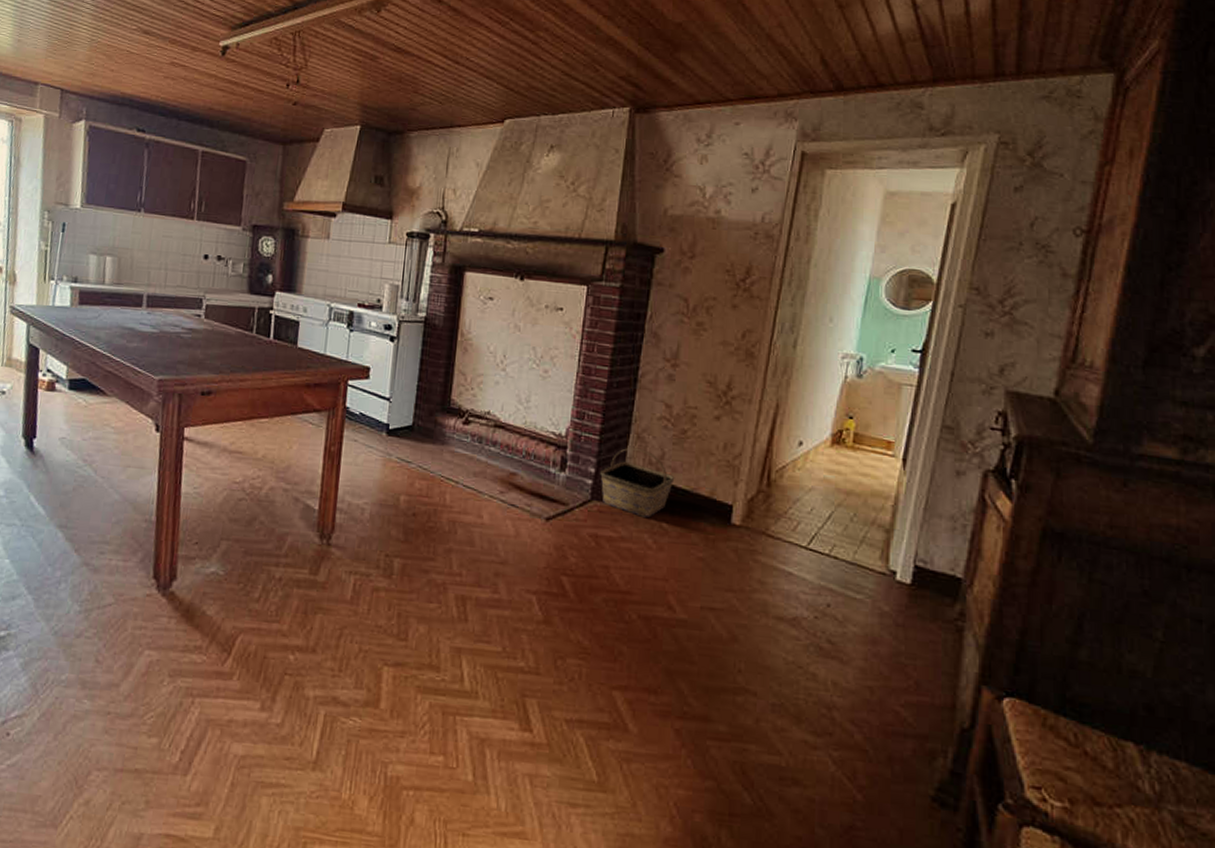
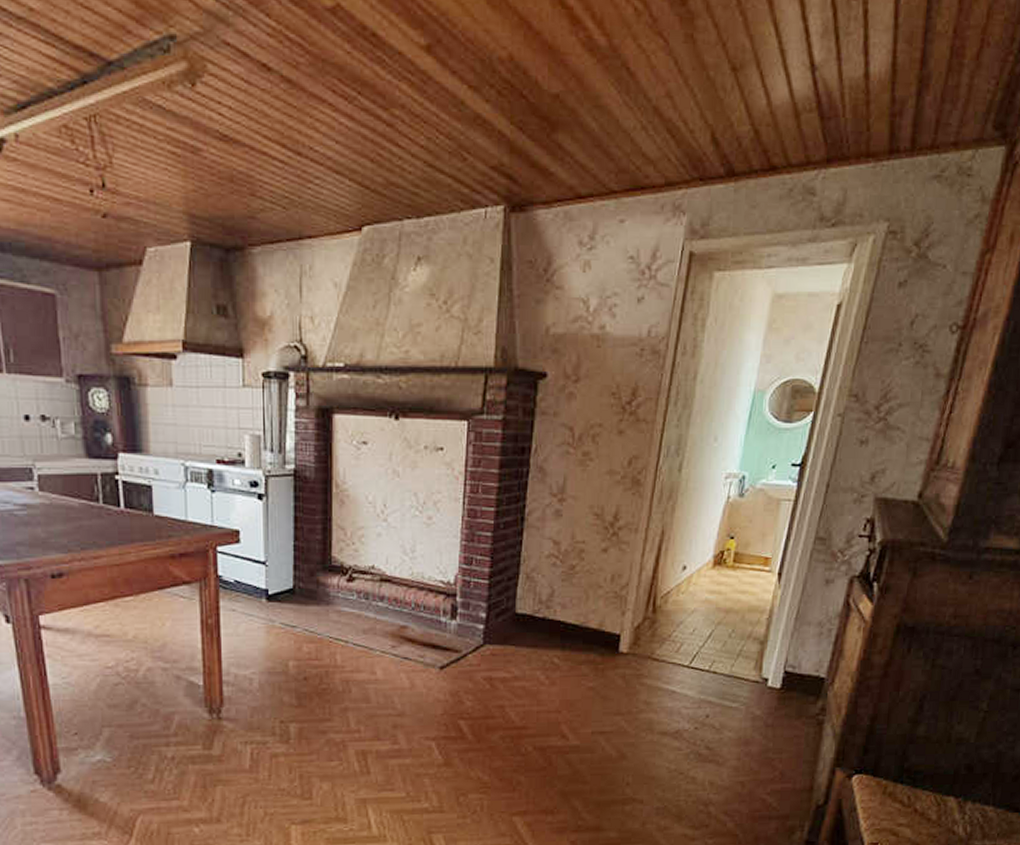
basket: present [600,447,675,518] -> none [491,588,565,655]

